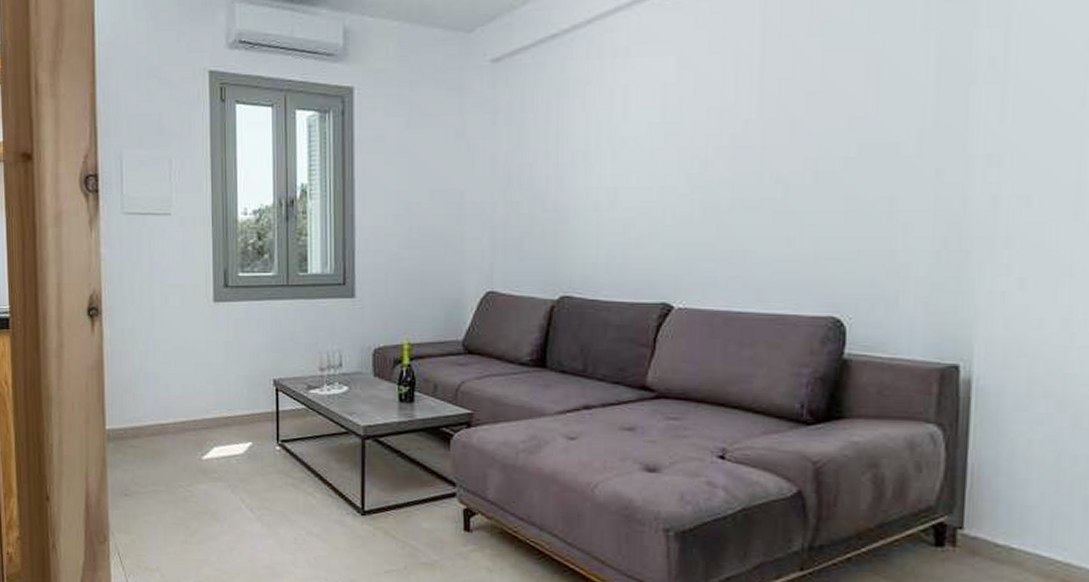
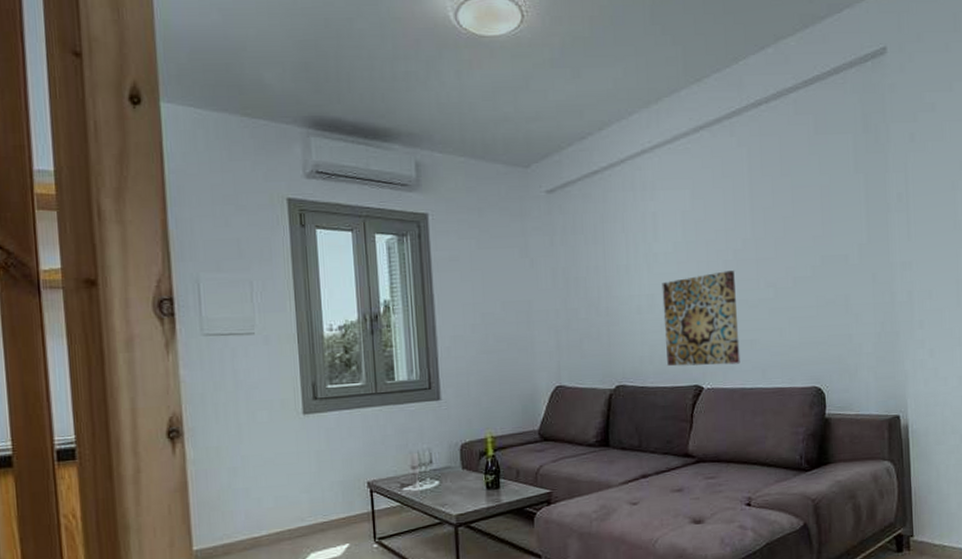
wall art: none [627,161,729,280] -> present [662,271,740,367]

